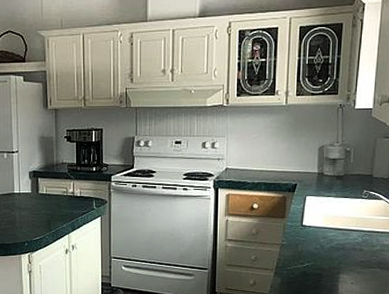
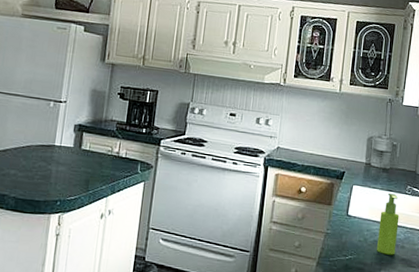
soap dispenser: none [334,199,356,259] -> present [377,193,400,255]

